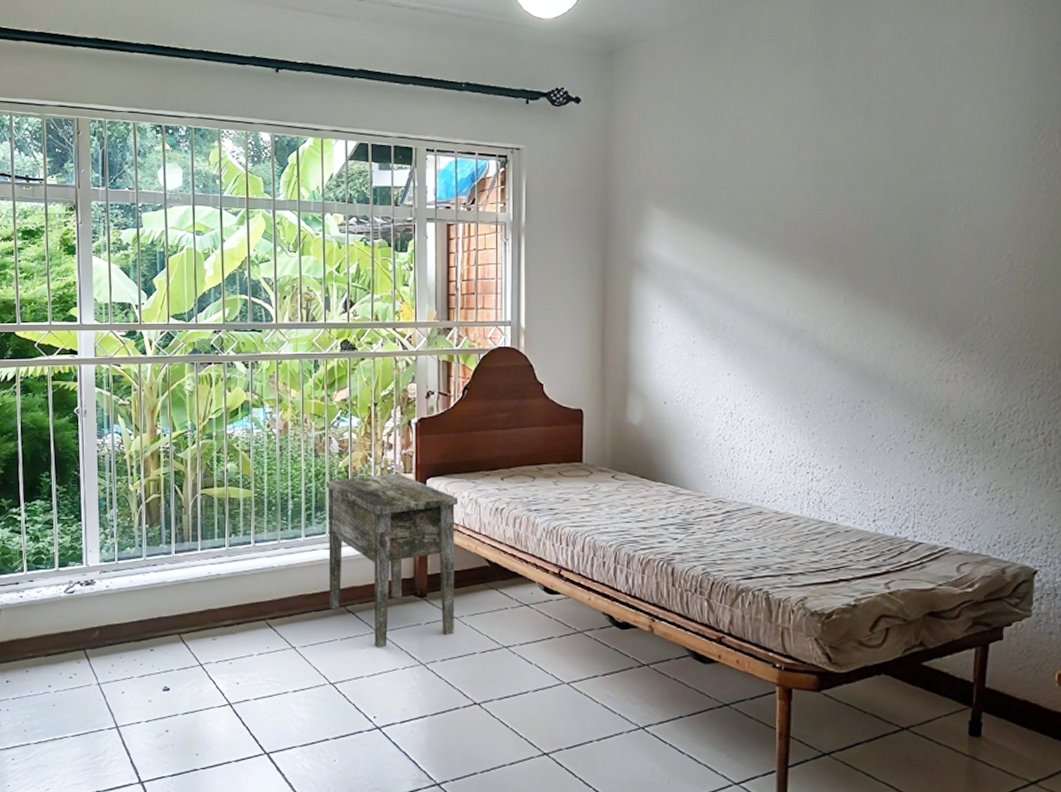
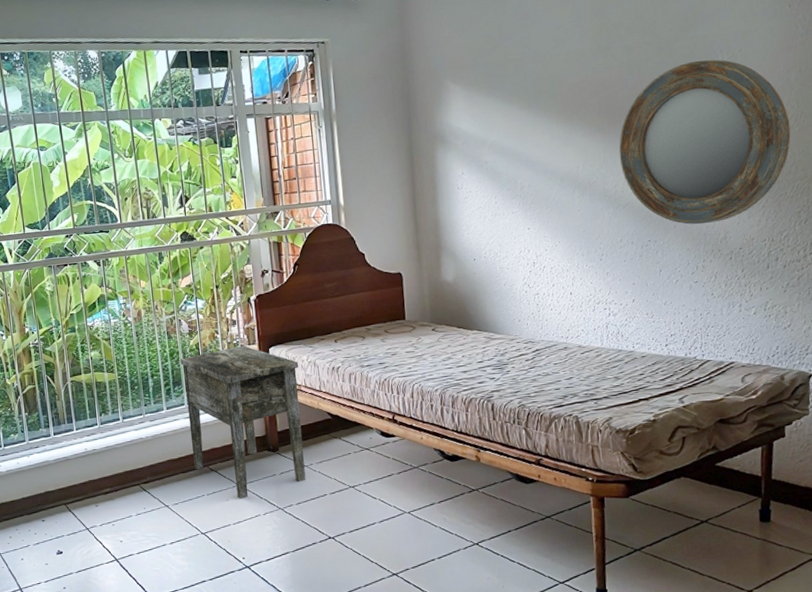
home mirror: none [834,208,1027,389] -> present [619,59,791,225]

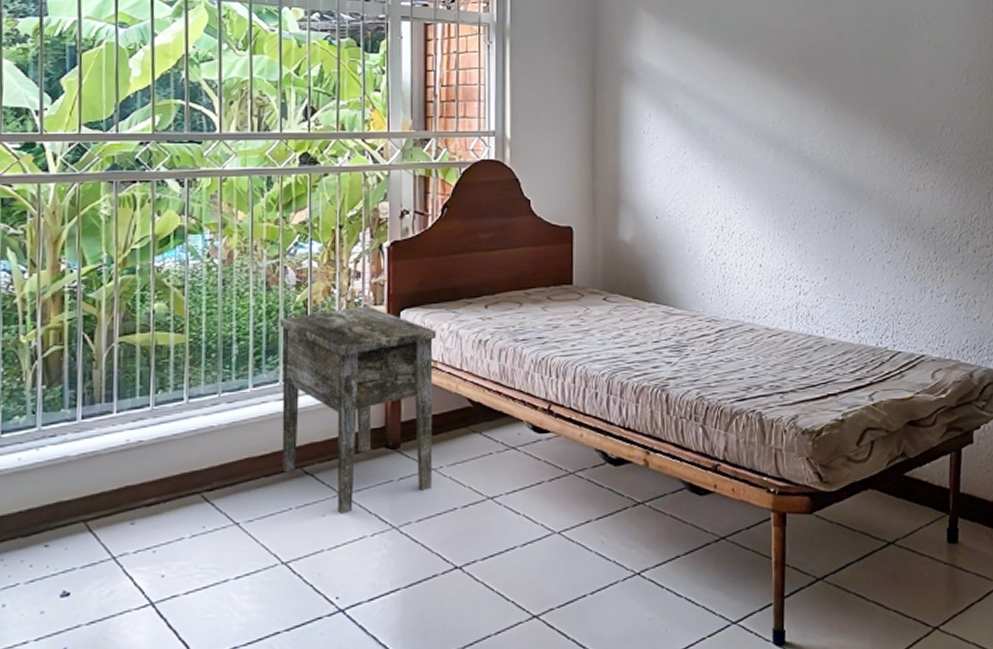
home mirror: present [619,59,791,225] -> none [816,22,982,198]

